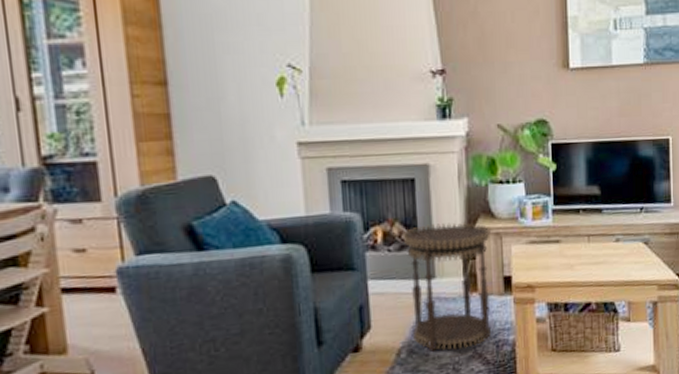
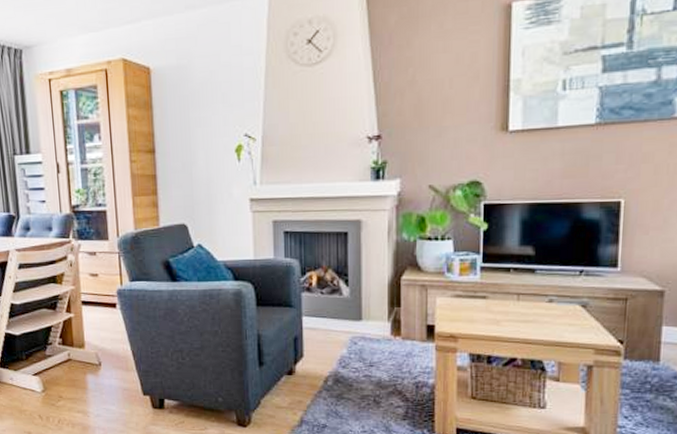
side table: present [401,223,492,352] -> none [333,273,418,384]

